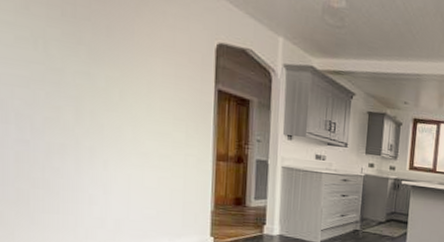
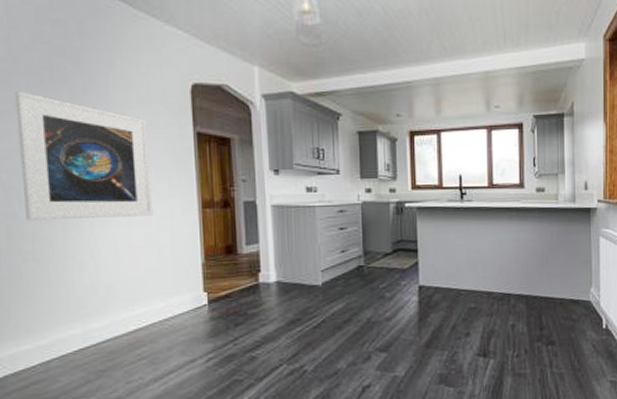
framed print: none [34,20,170,161] -> present [15,91,153,221]

